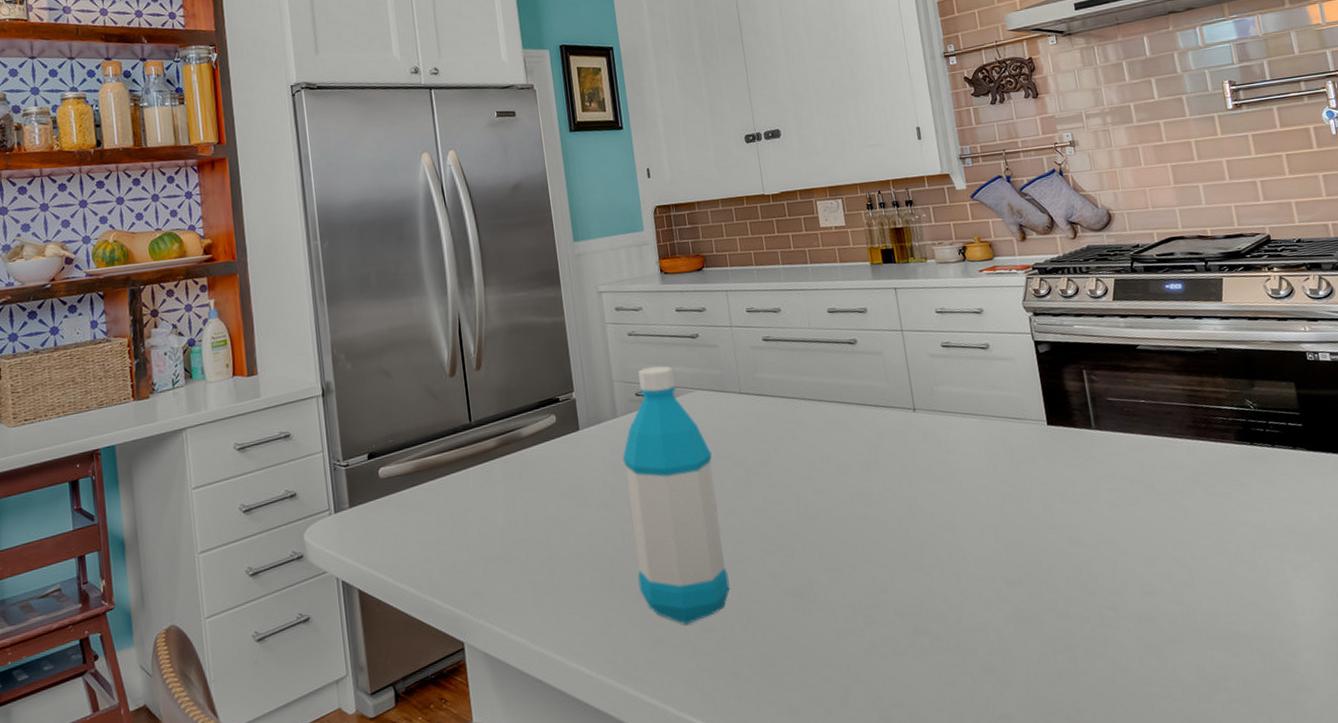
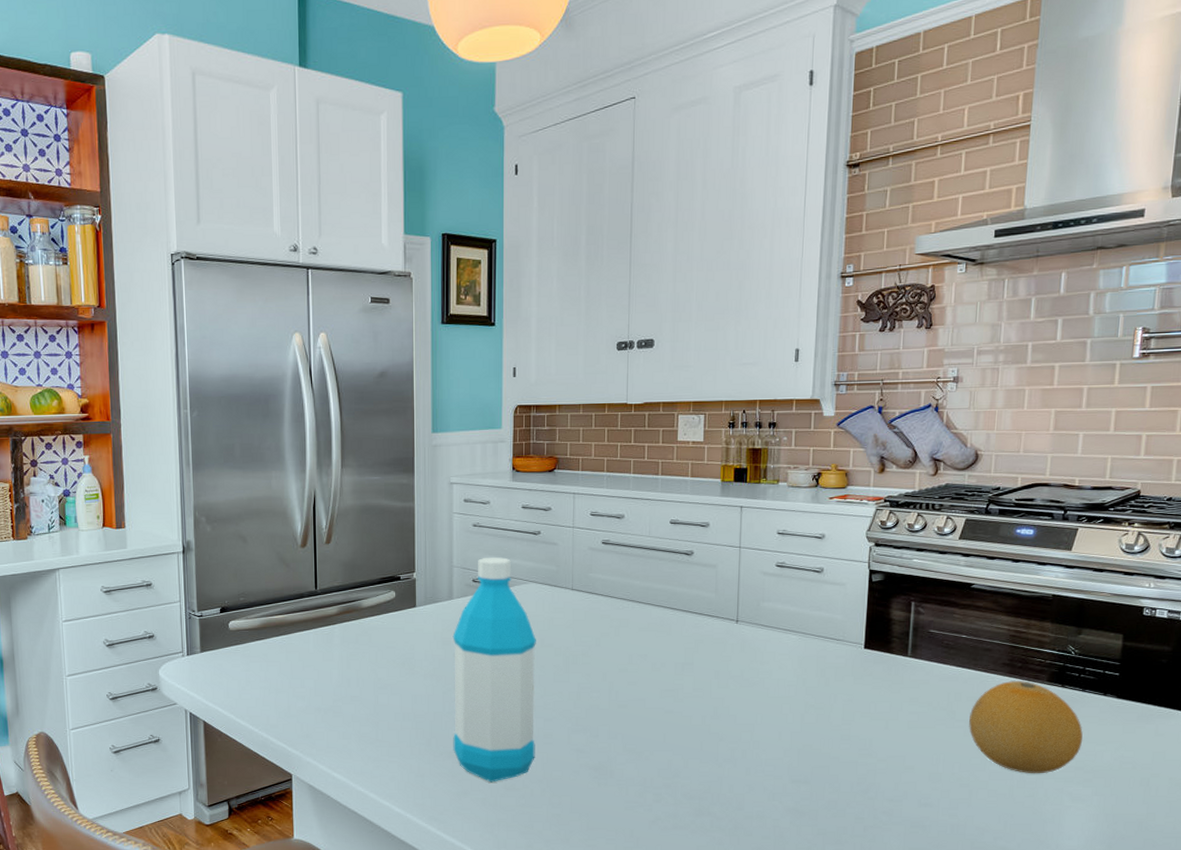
fruit: none [1168,442,1287,545] -> present [969,681,1083,774]

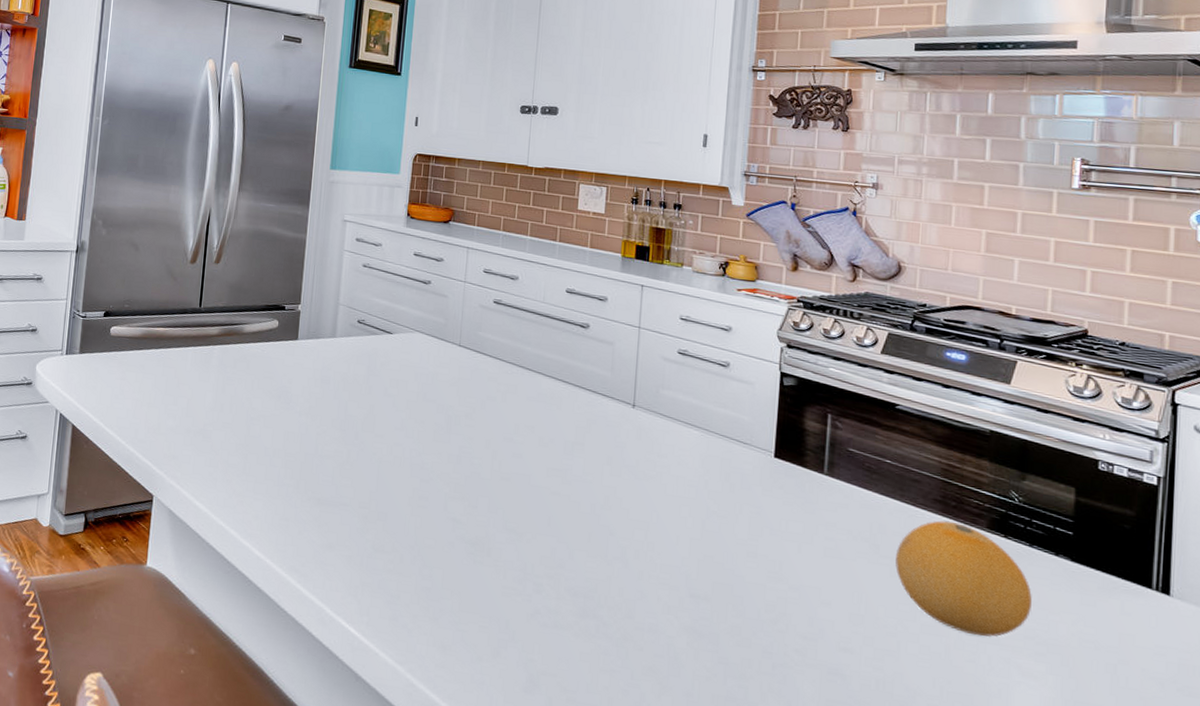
water bottle: present [452,557,536,783] -> none [322,300,418,540]

